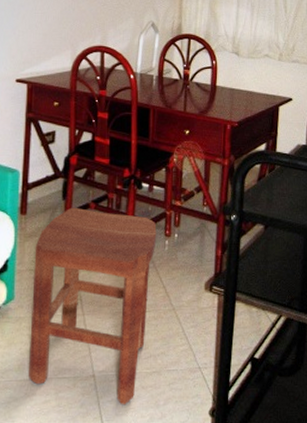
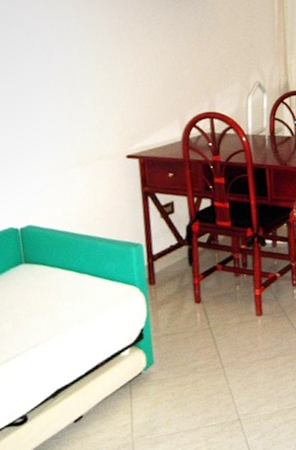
stool: present [29,207,157,405] -> none [168,271,285,440]

